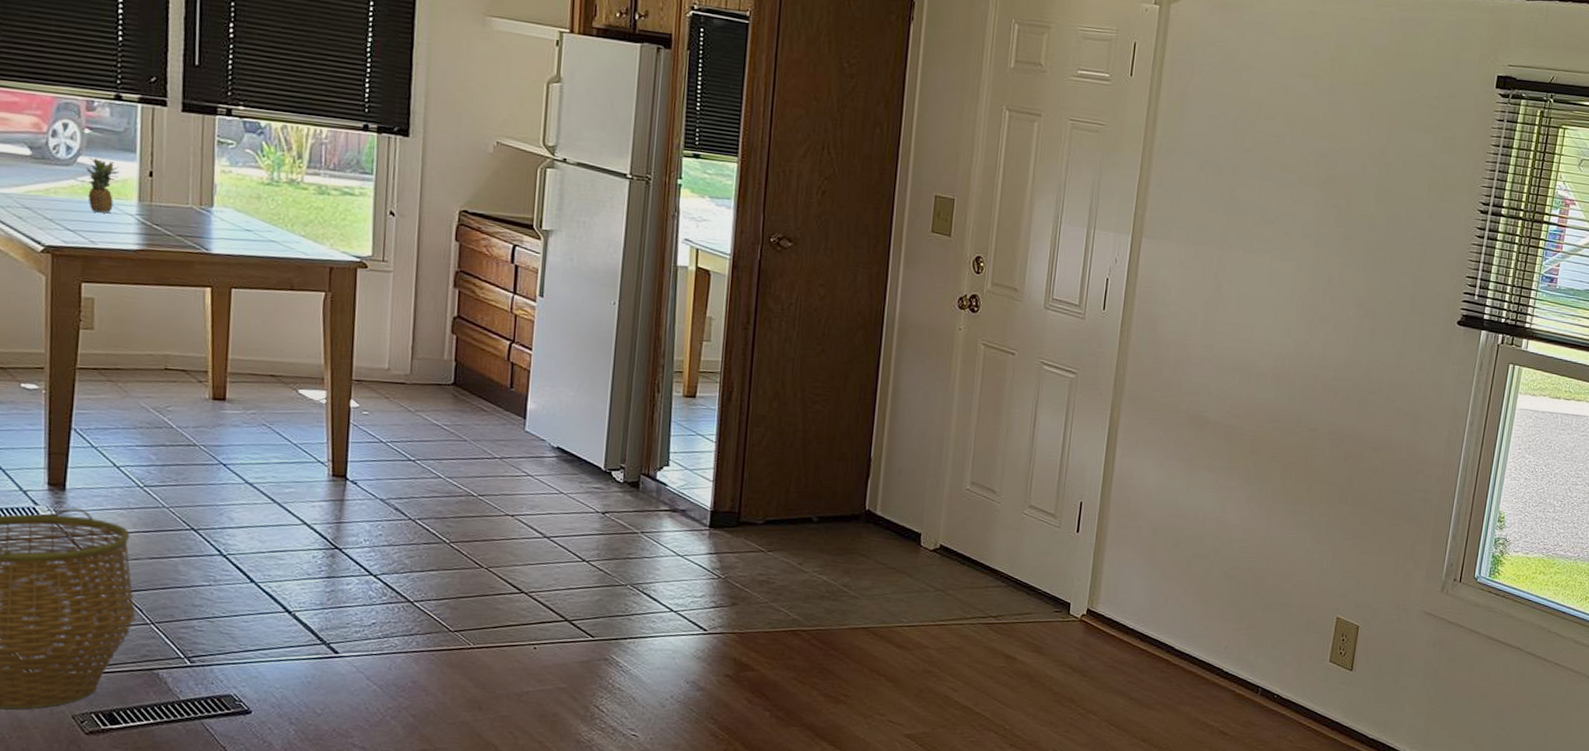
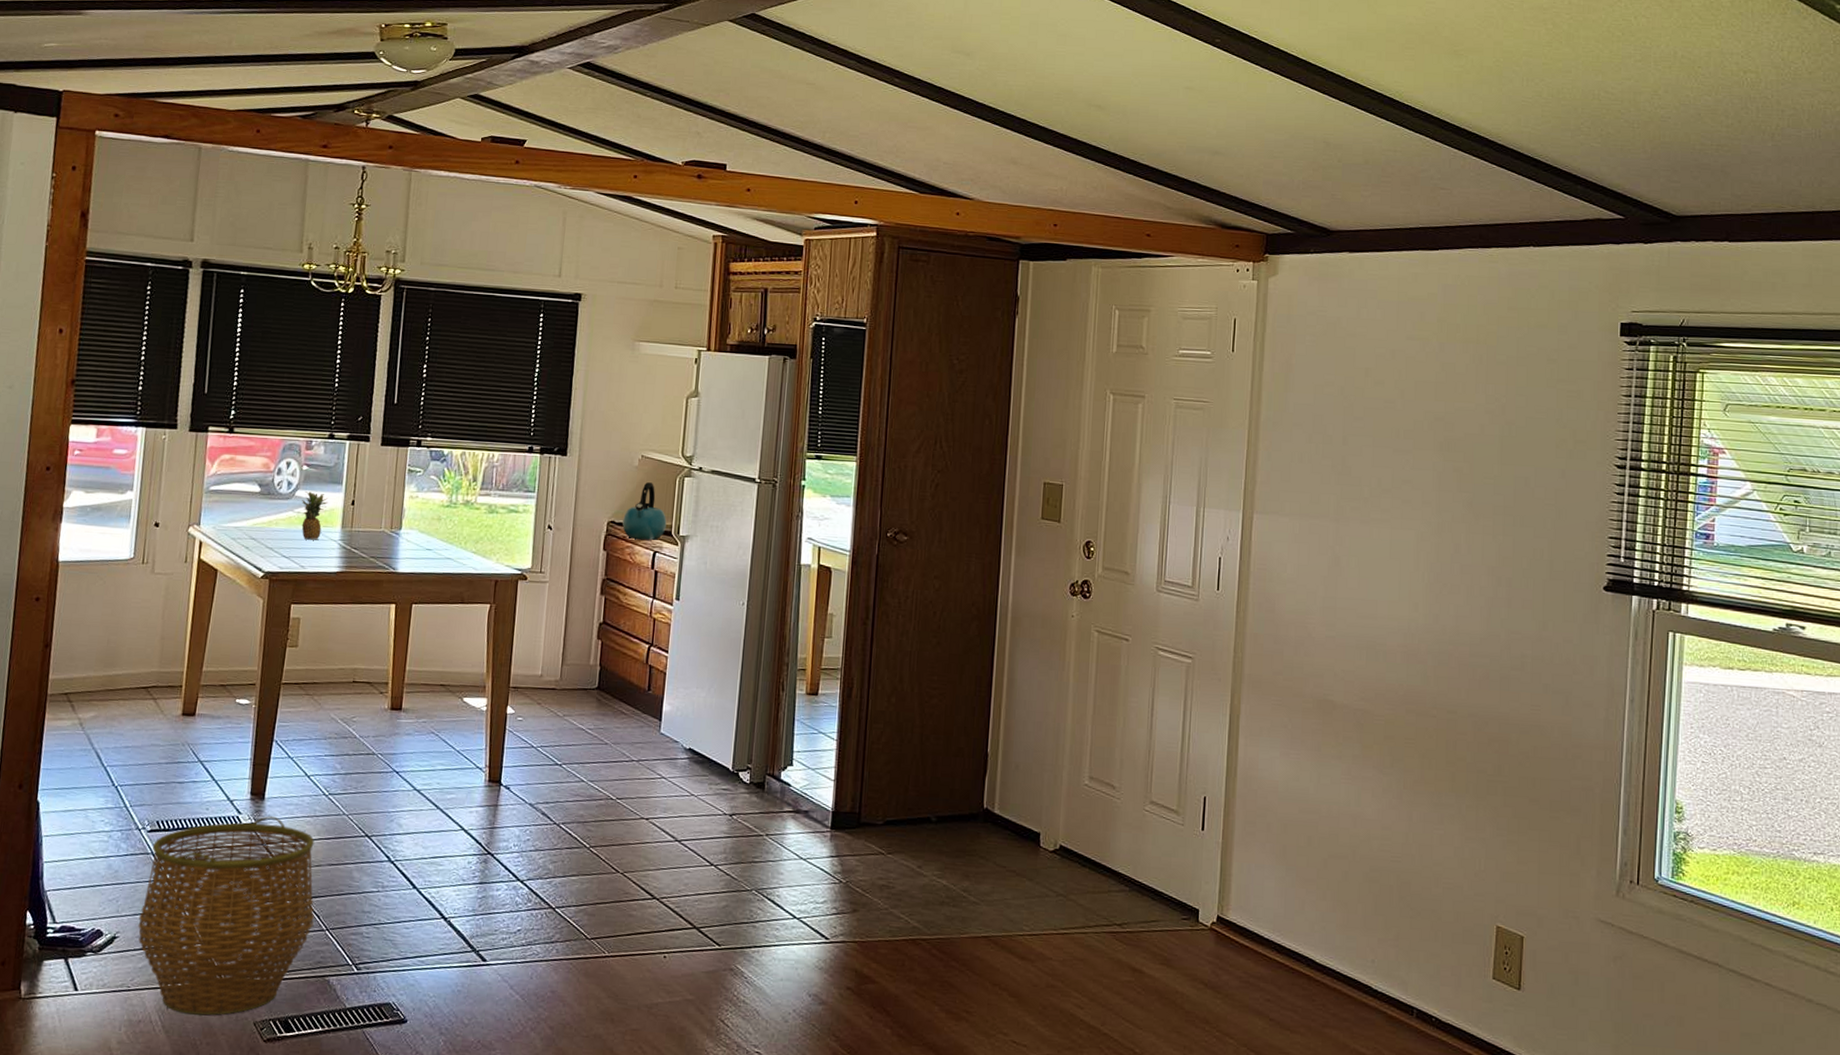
kettle: none [477,171,528,233] -> present [622,482,667,540]

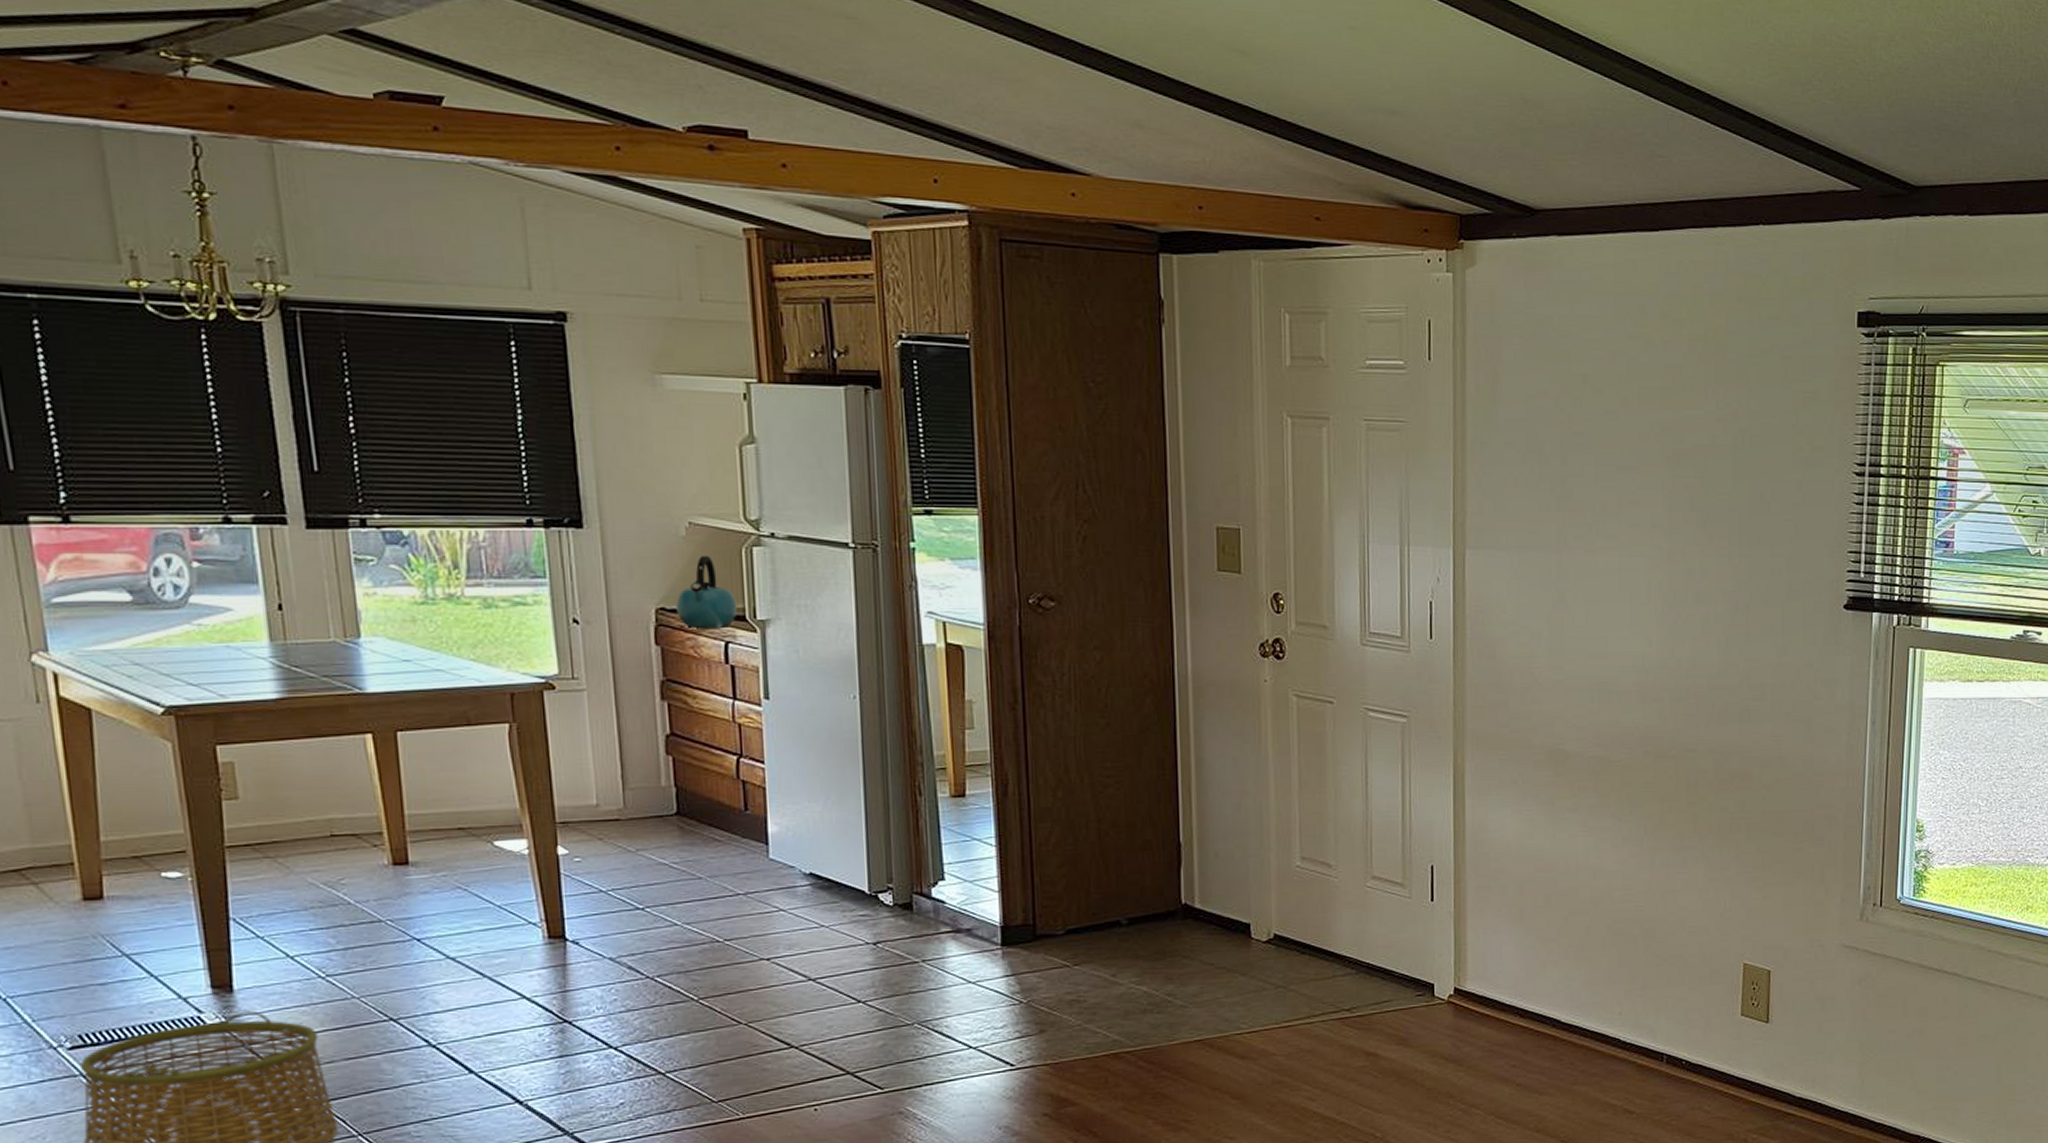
fruit: present [301,491,328,540] -> none [199,596,242,660]

